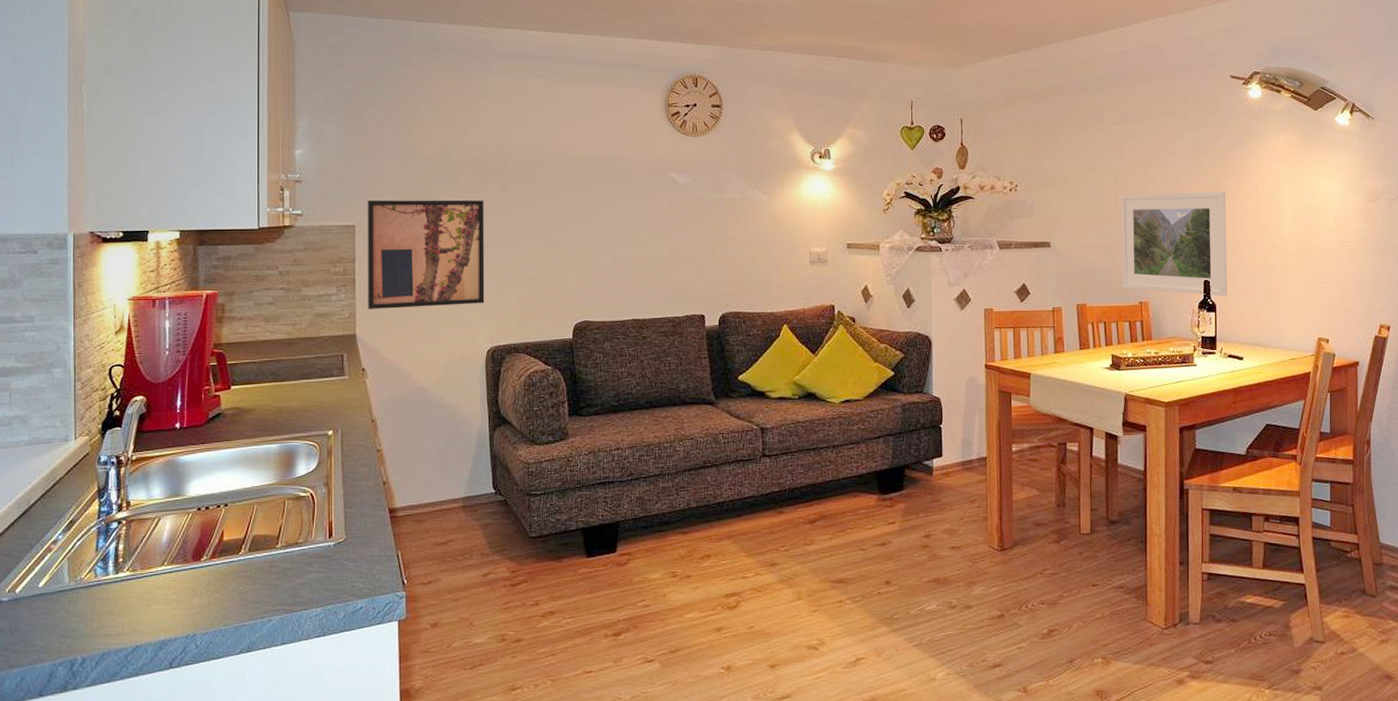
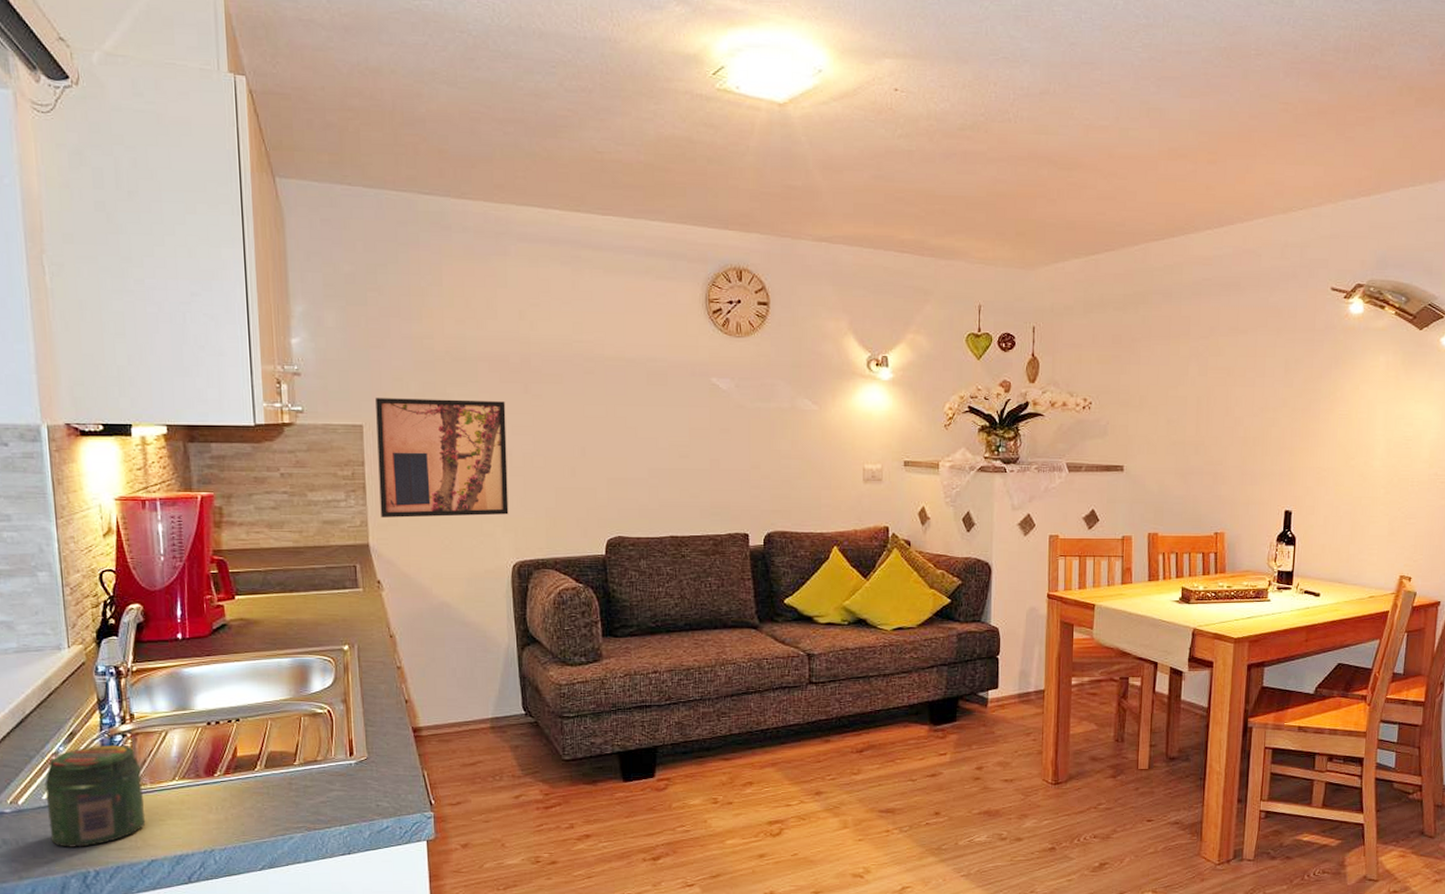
jar: none [42,531,134,635] -> present [45,744,146,847]
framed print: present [1120,191,1228,297] -> none [1198,415,1316,529]

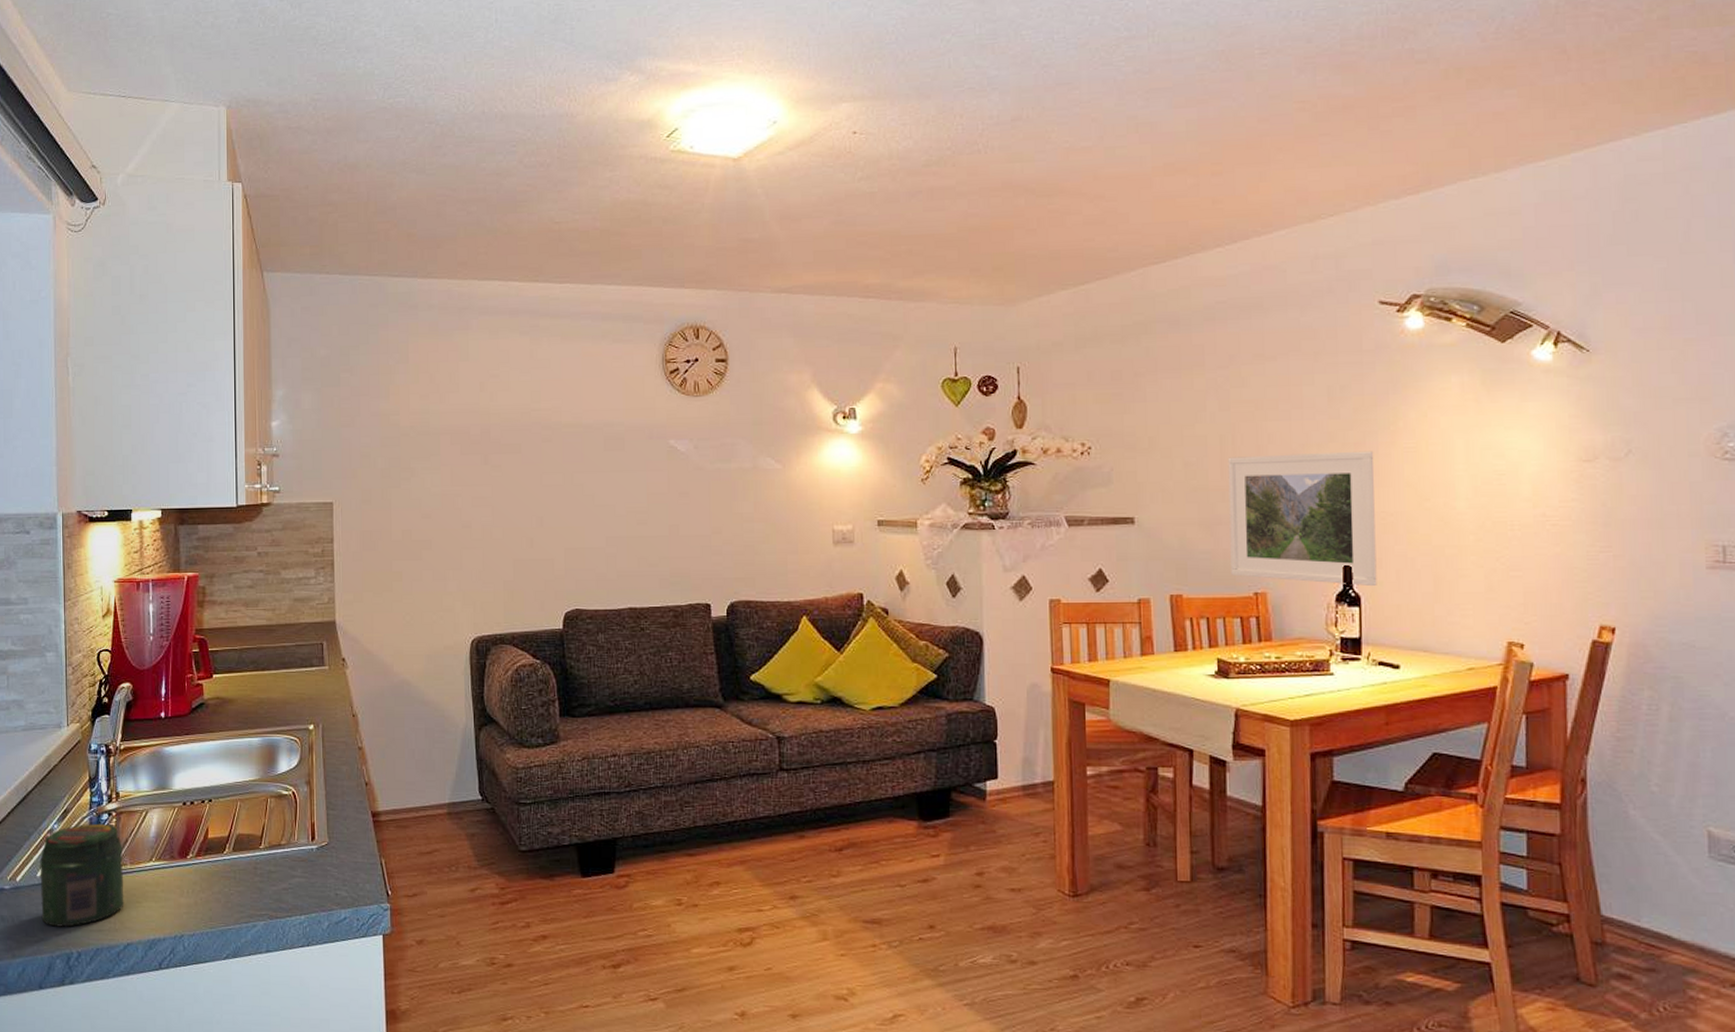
wall art: present [376,398,509,518] -> none [345,473,468,594]
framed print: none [1198,415,1316,529] -> present [1227,450,1377,587]

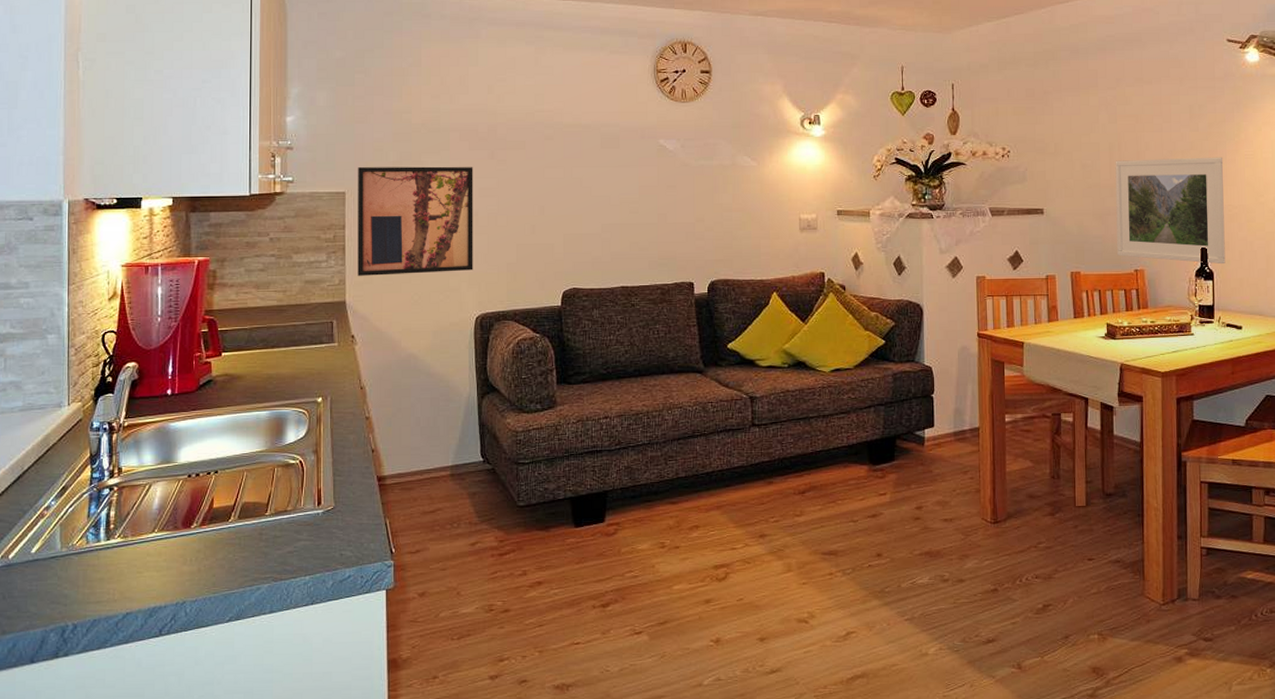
jar: present [40,823,124,927] -> none [34,498,125,601]
wall art: none [345,473,468,594] -> present [357,166,473,276]

